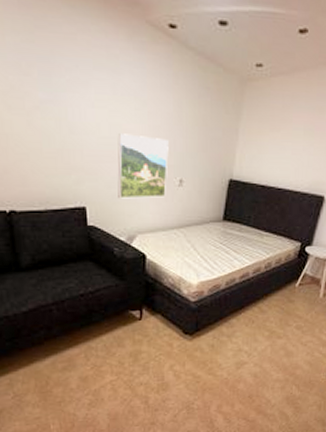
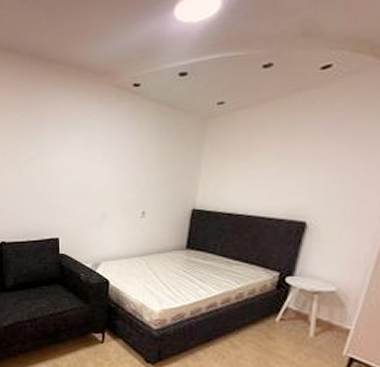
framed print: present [117,133,169,199] -> none [86,175,132,230]

